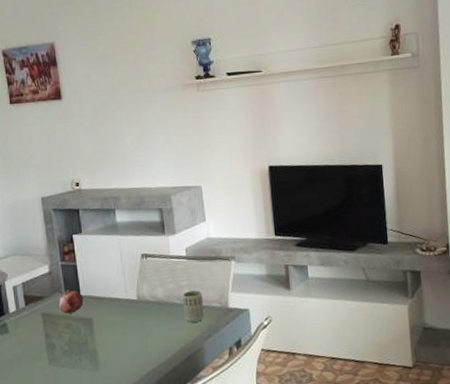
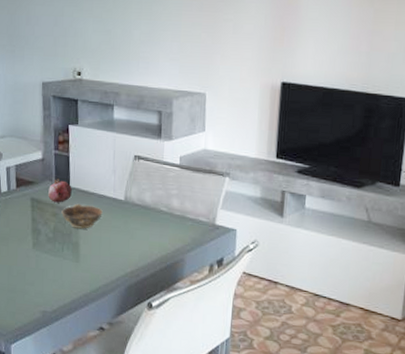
bowl: none [75,310,117,336] -> present [61,203,103,229]
cup: present [183,290,204,323] -> none [169,201,191,233]

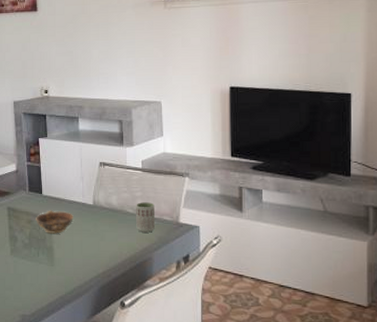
fruit: present [48,177,72,203] -> none [23,187,44,211]
cup: none [169,201,191,233] -> present [136,202,156,233]

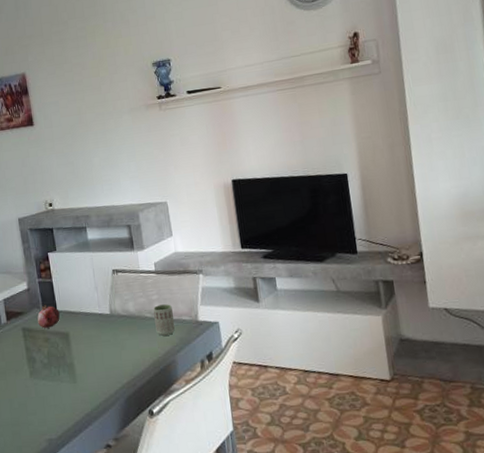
fruit: none [23,187,44,211] -> present [37,304,60,329]
bowl: present [36,210,73,234] -> none [53,325,92,350]

